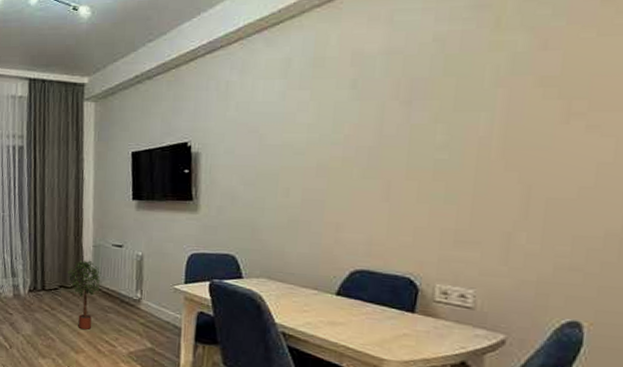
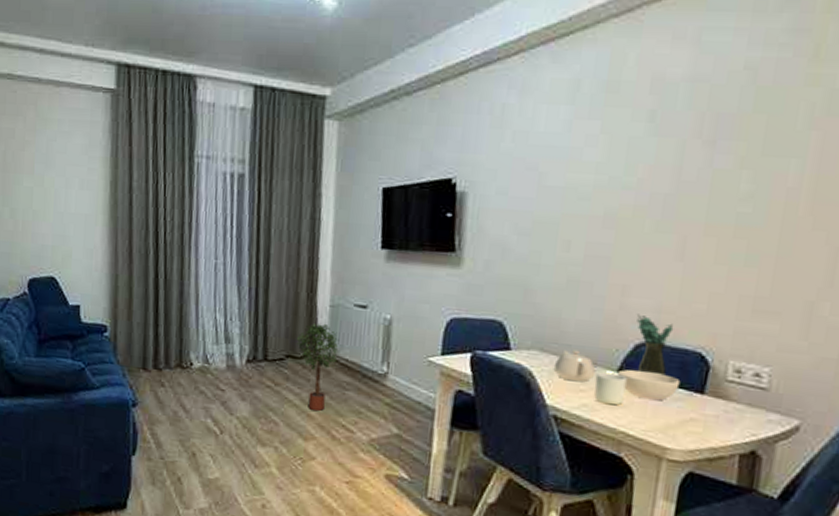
teapot: none [280,277,317,304] -> present [553,349,596,383]
mug: none [316,295,345,324] -> present [594,372,627,406]
bowl: none [335,293,393,319] -> present [617,369,681,401]
vase: none [350,246,384,298] -> present [637,314,674,376]

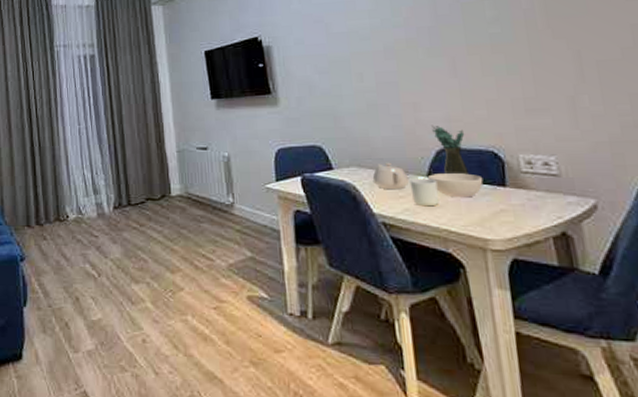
potted tree: present [296,323,340,412] -> none [152,167,191,245]

